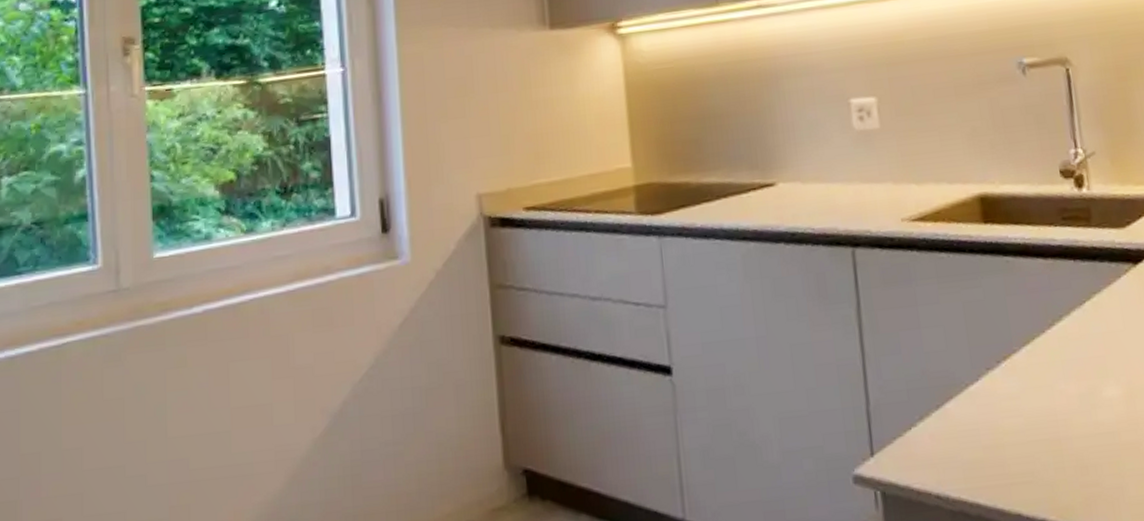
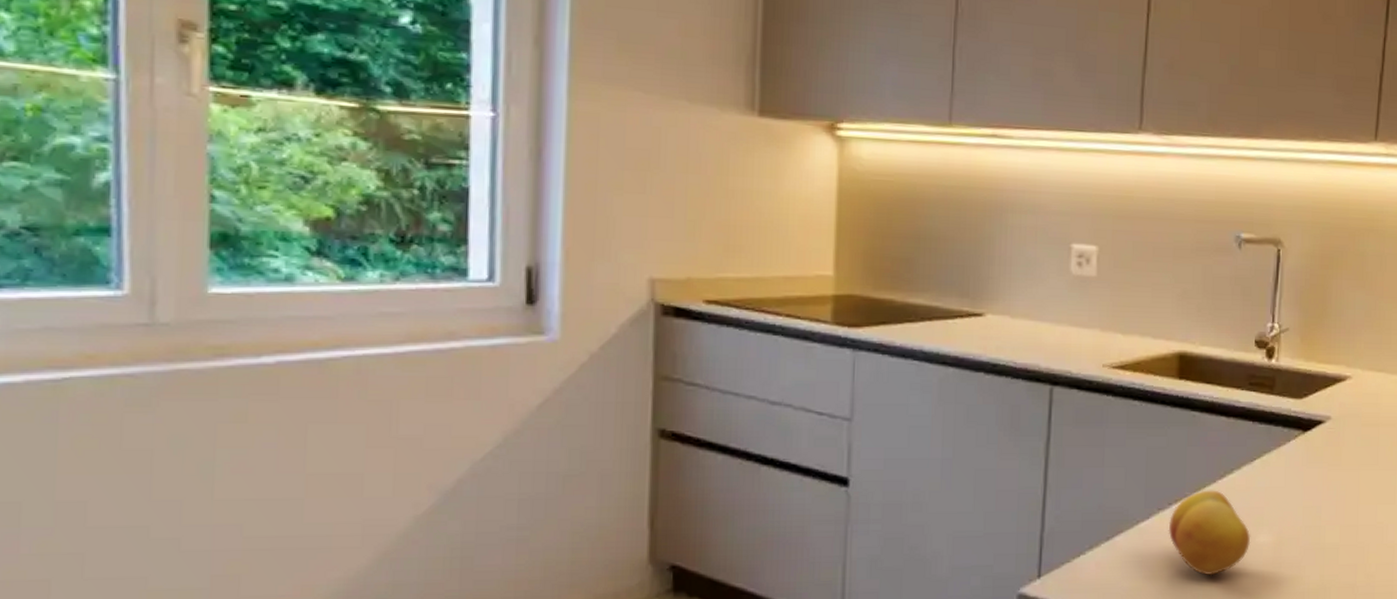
fruit: none [1001,341,1098,440] -> present [1168,490,1251,576]

